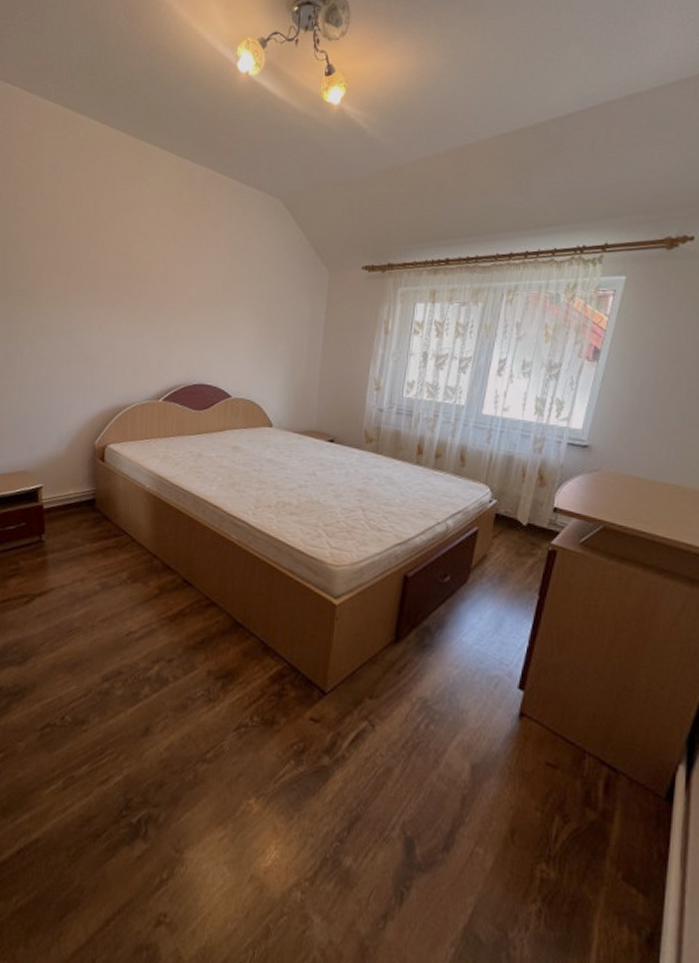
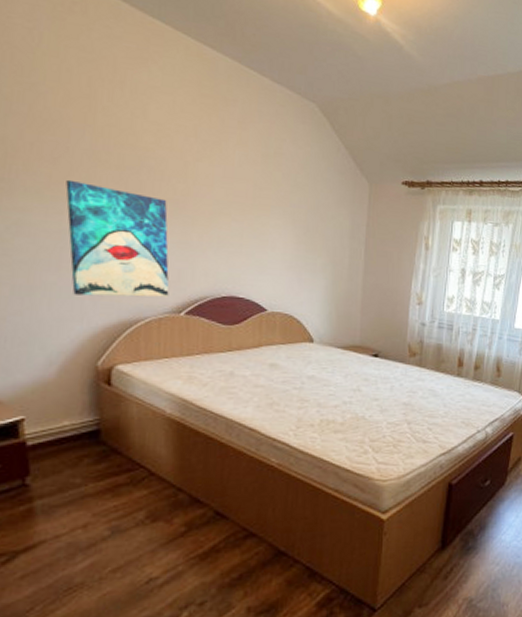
wall art: none [76,288,151,386] -> present [66,179,170,297]

